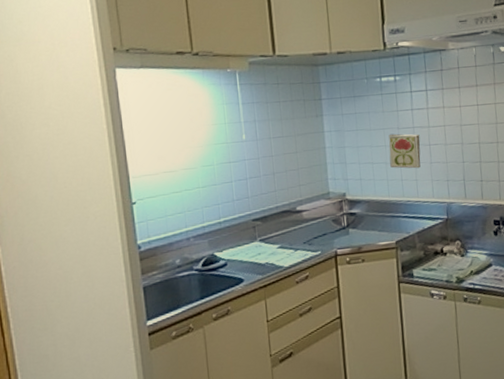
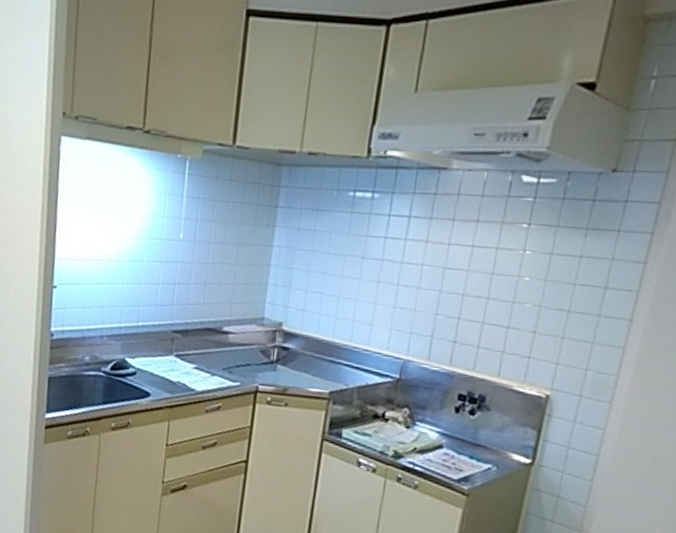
decorative tile: present [388,133,421,169] -> none [343,262,388,311]

